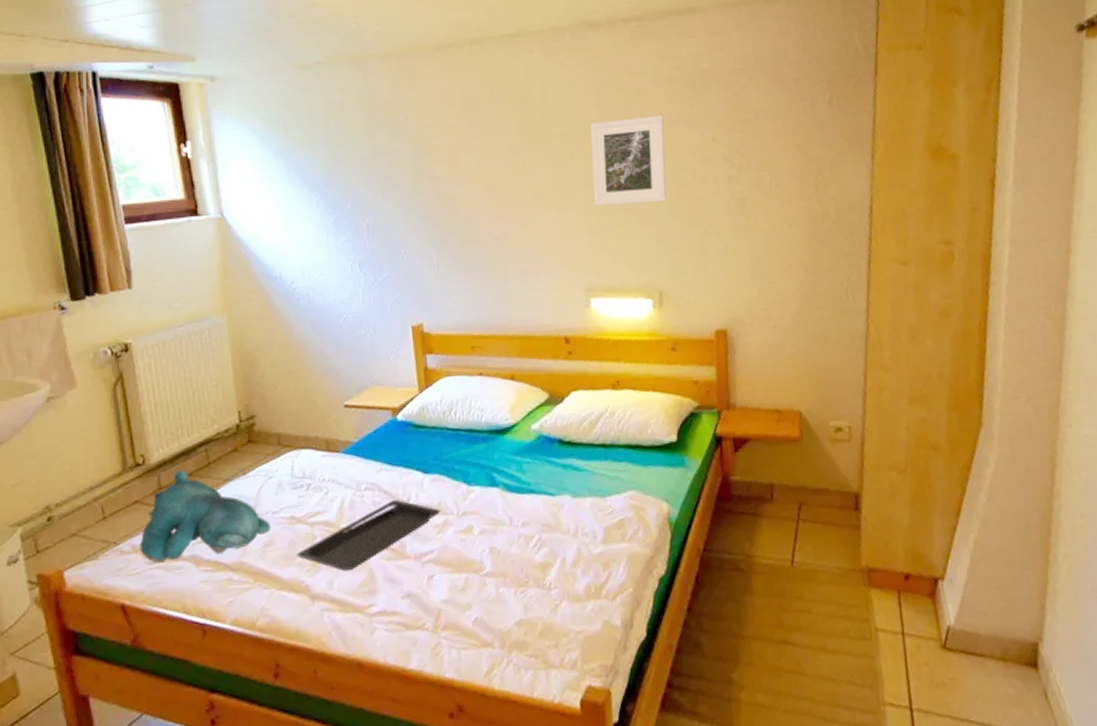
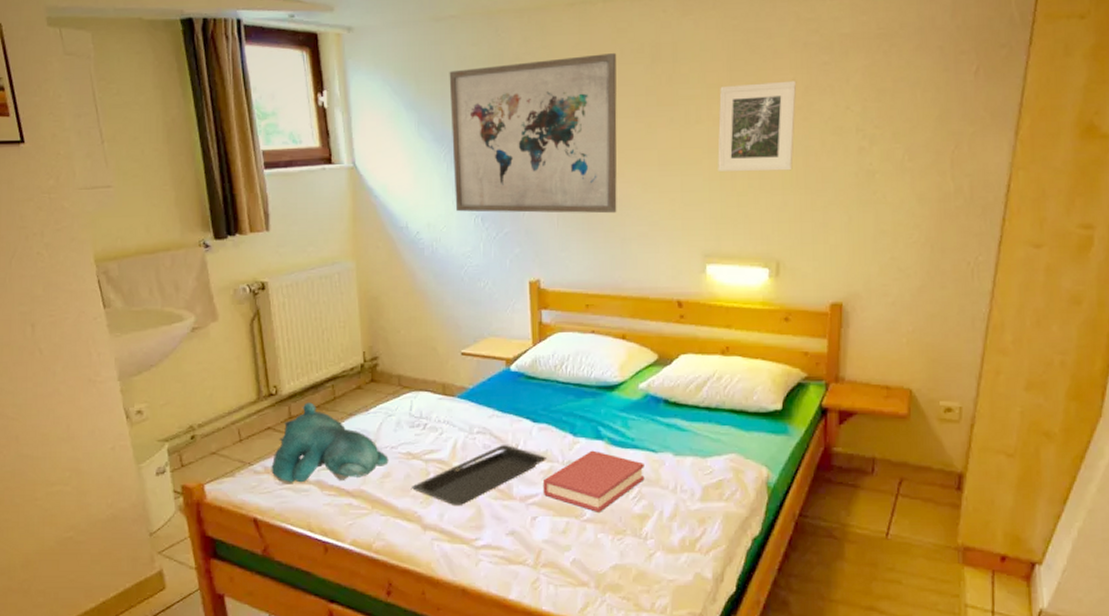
wall art: none [318,94,498,259] -> present [449,53,617,214]
hardback book: none [437,498,544,565] -> present [542,450,645,512]

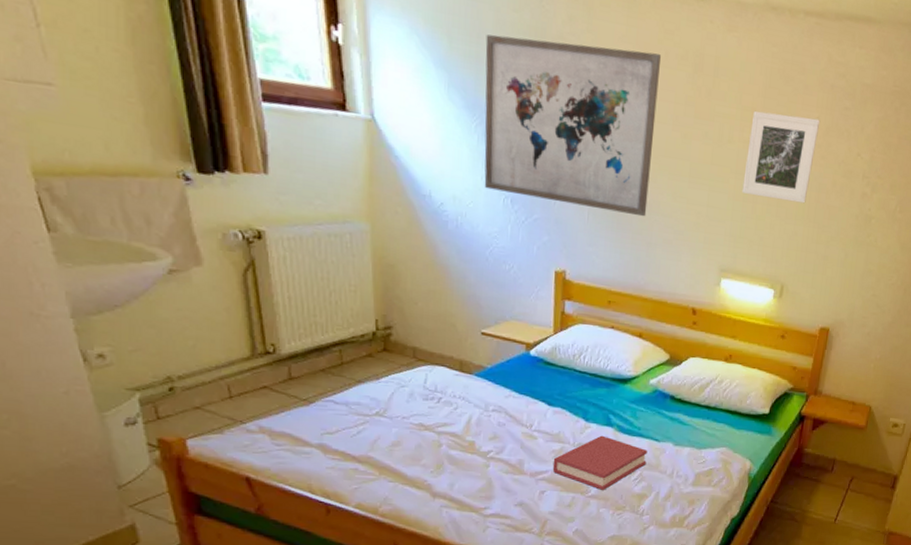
teddy bear: present [271,402,389,483] -> none [267,364,400,446]
serving tray: present [412,445,546,505] -> none [423,424,558,477]

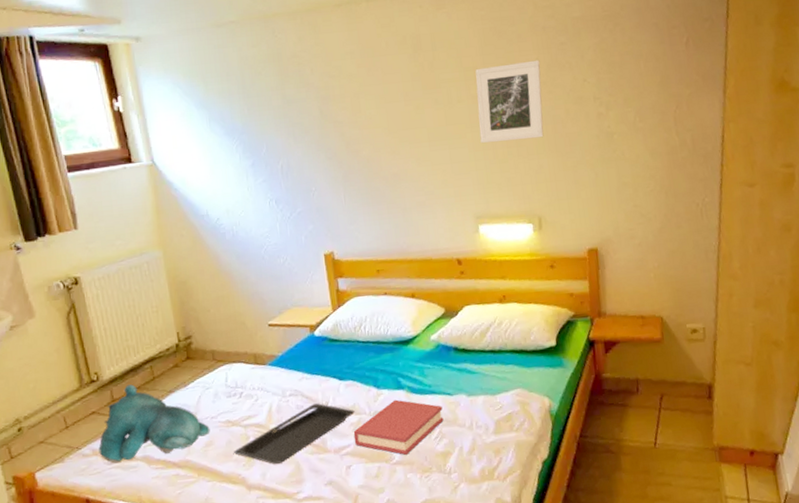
teddy bear: none [267,364,400,446] -> present [98,384,210,463]
serving tray: none [423,424,558,477] -> present [234,403,355,464]
wall art: present [484,34,661,217] -> none [233,46,397,197]

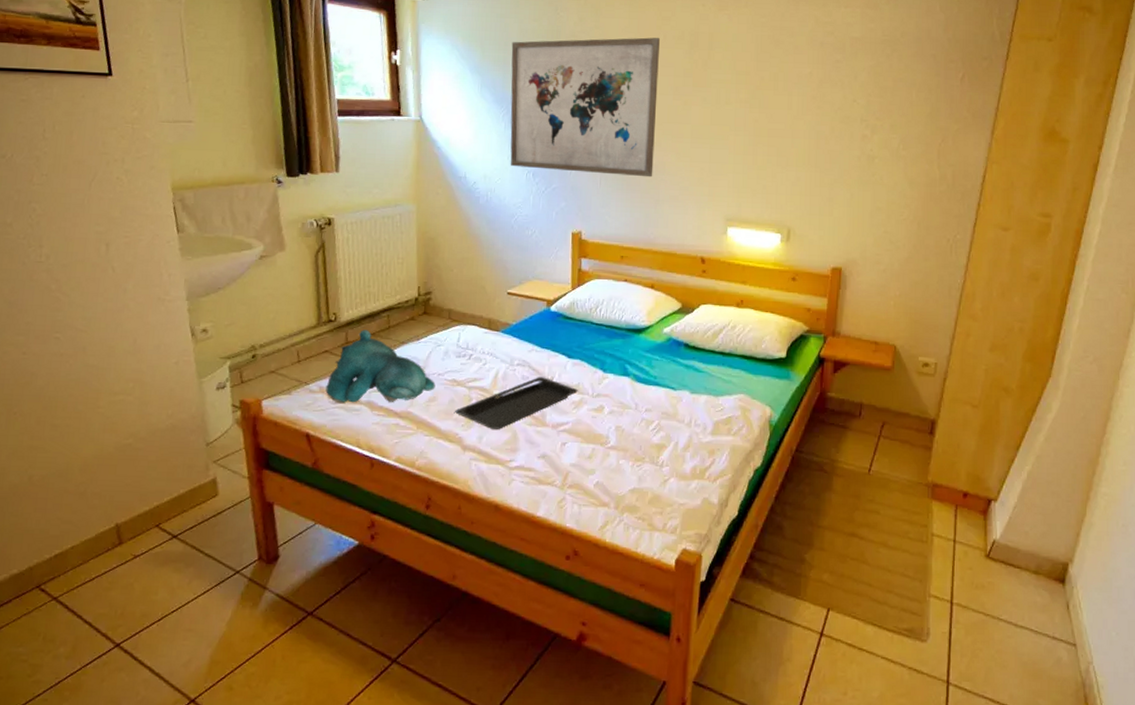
wall art: none [233,46,397,197] -> present [510,37,660,178]
hardback book: present [353,399,444,455] -> none [573,385,664,441]
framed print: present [475,60,544,144] -> none [742,73,813,151]

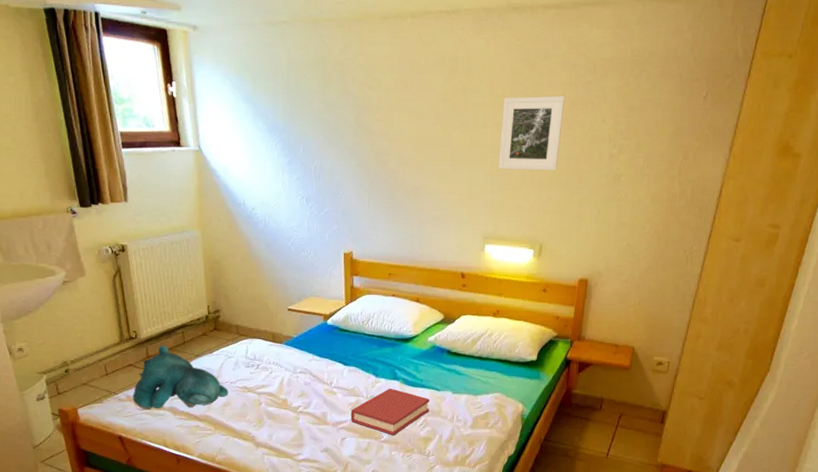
serving tray: present [455,377,578,429] -> none [247,382,354,428]
wall art: present [510,37,660,178] -> none [281,63,421,200]
hardback book: none [573,385,664,441] -> present [350,388,430,435]
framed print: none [742,73,813,151] -> present [498,96,565,171]

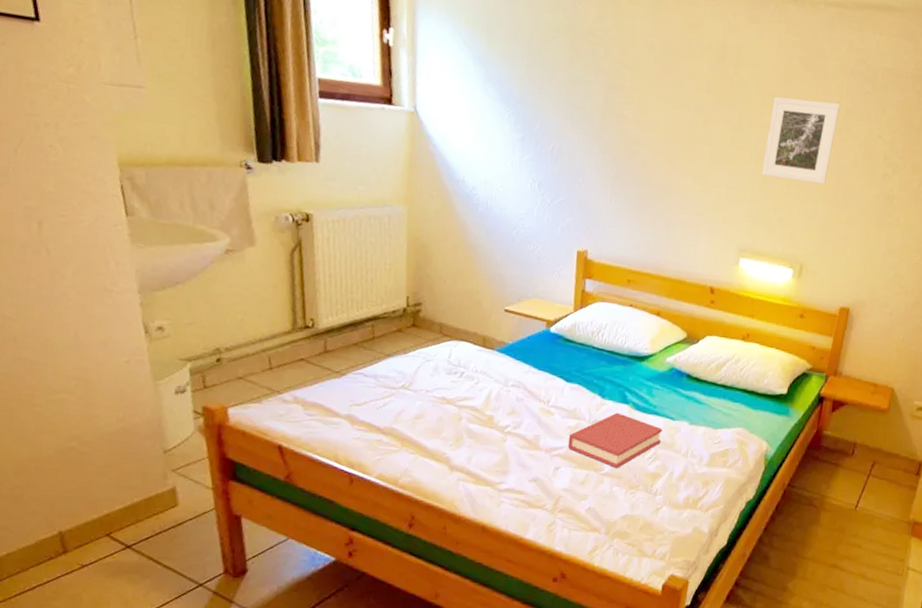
teddy bear: present [133,345,229,409] -> none [301,339,423,417]

